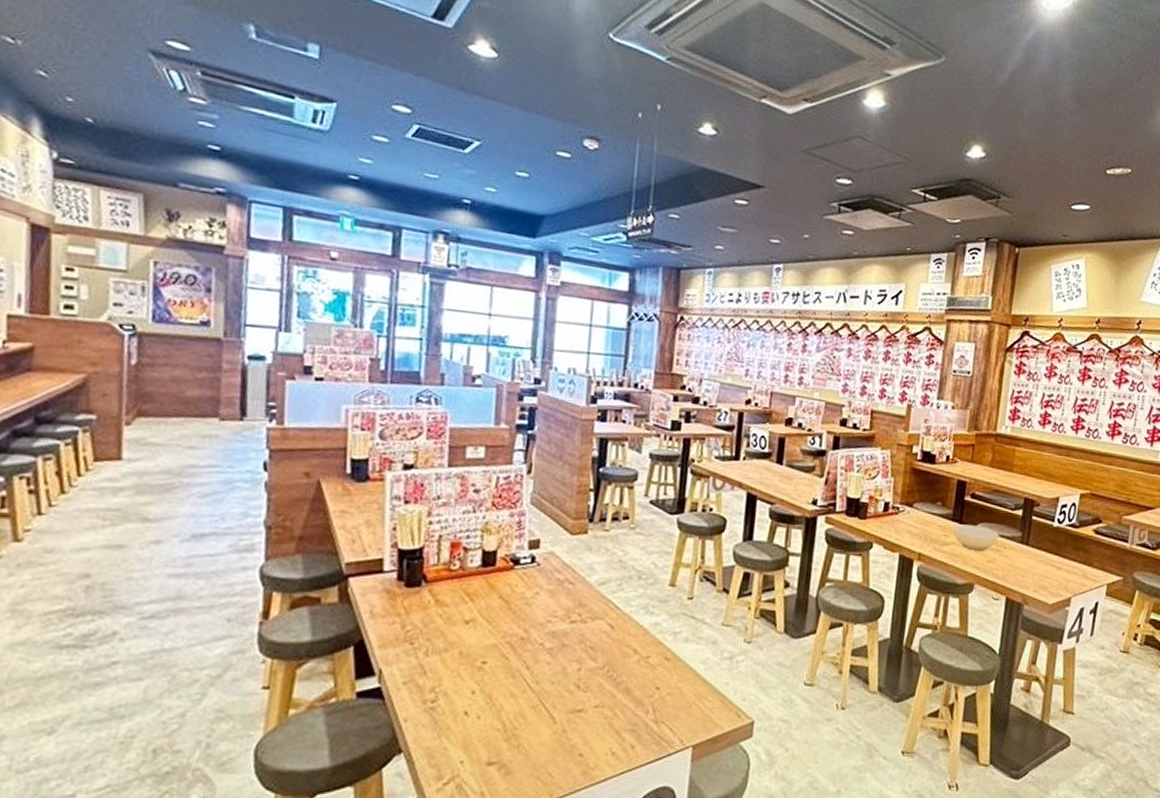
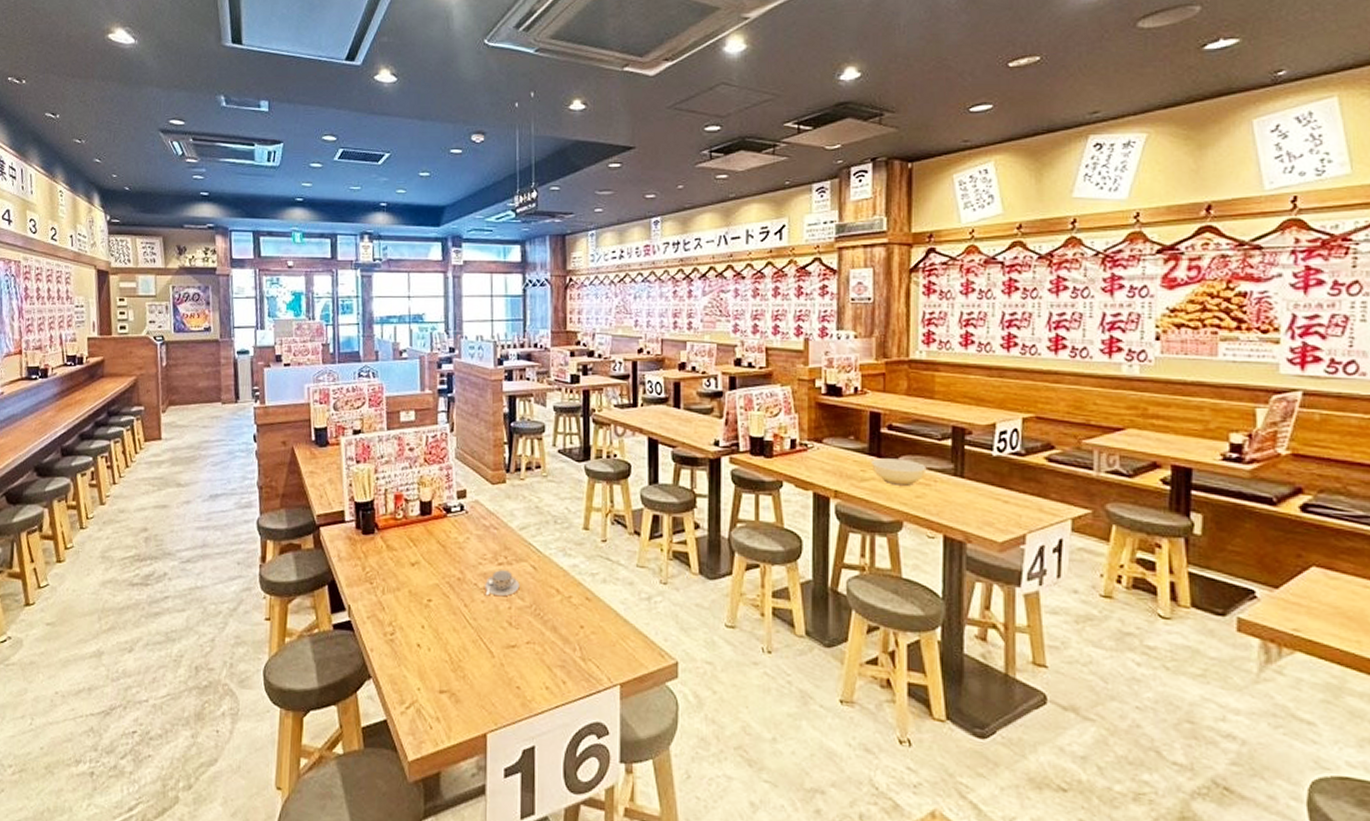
teacup: none [551,628,593,657] -> present [485,570,520,596]

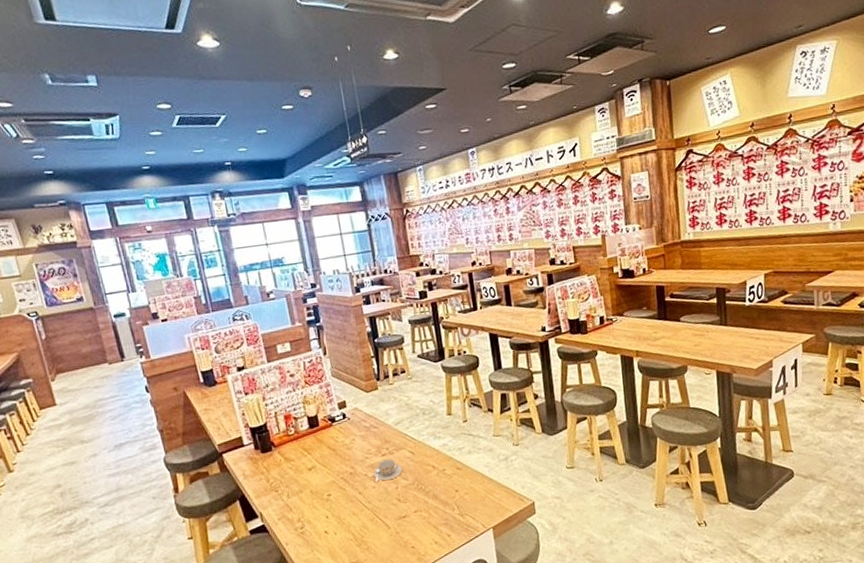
bowl: present [871,458,927,486] -> none [661,318,701,340]

